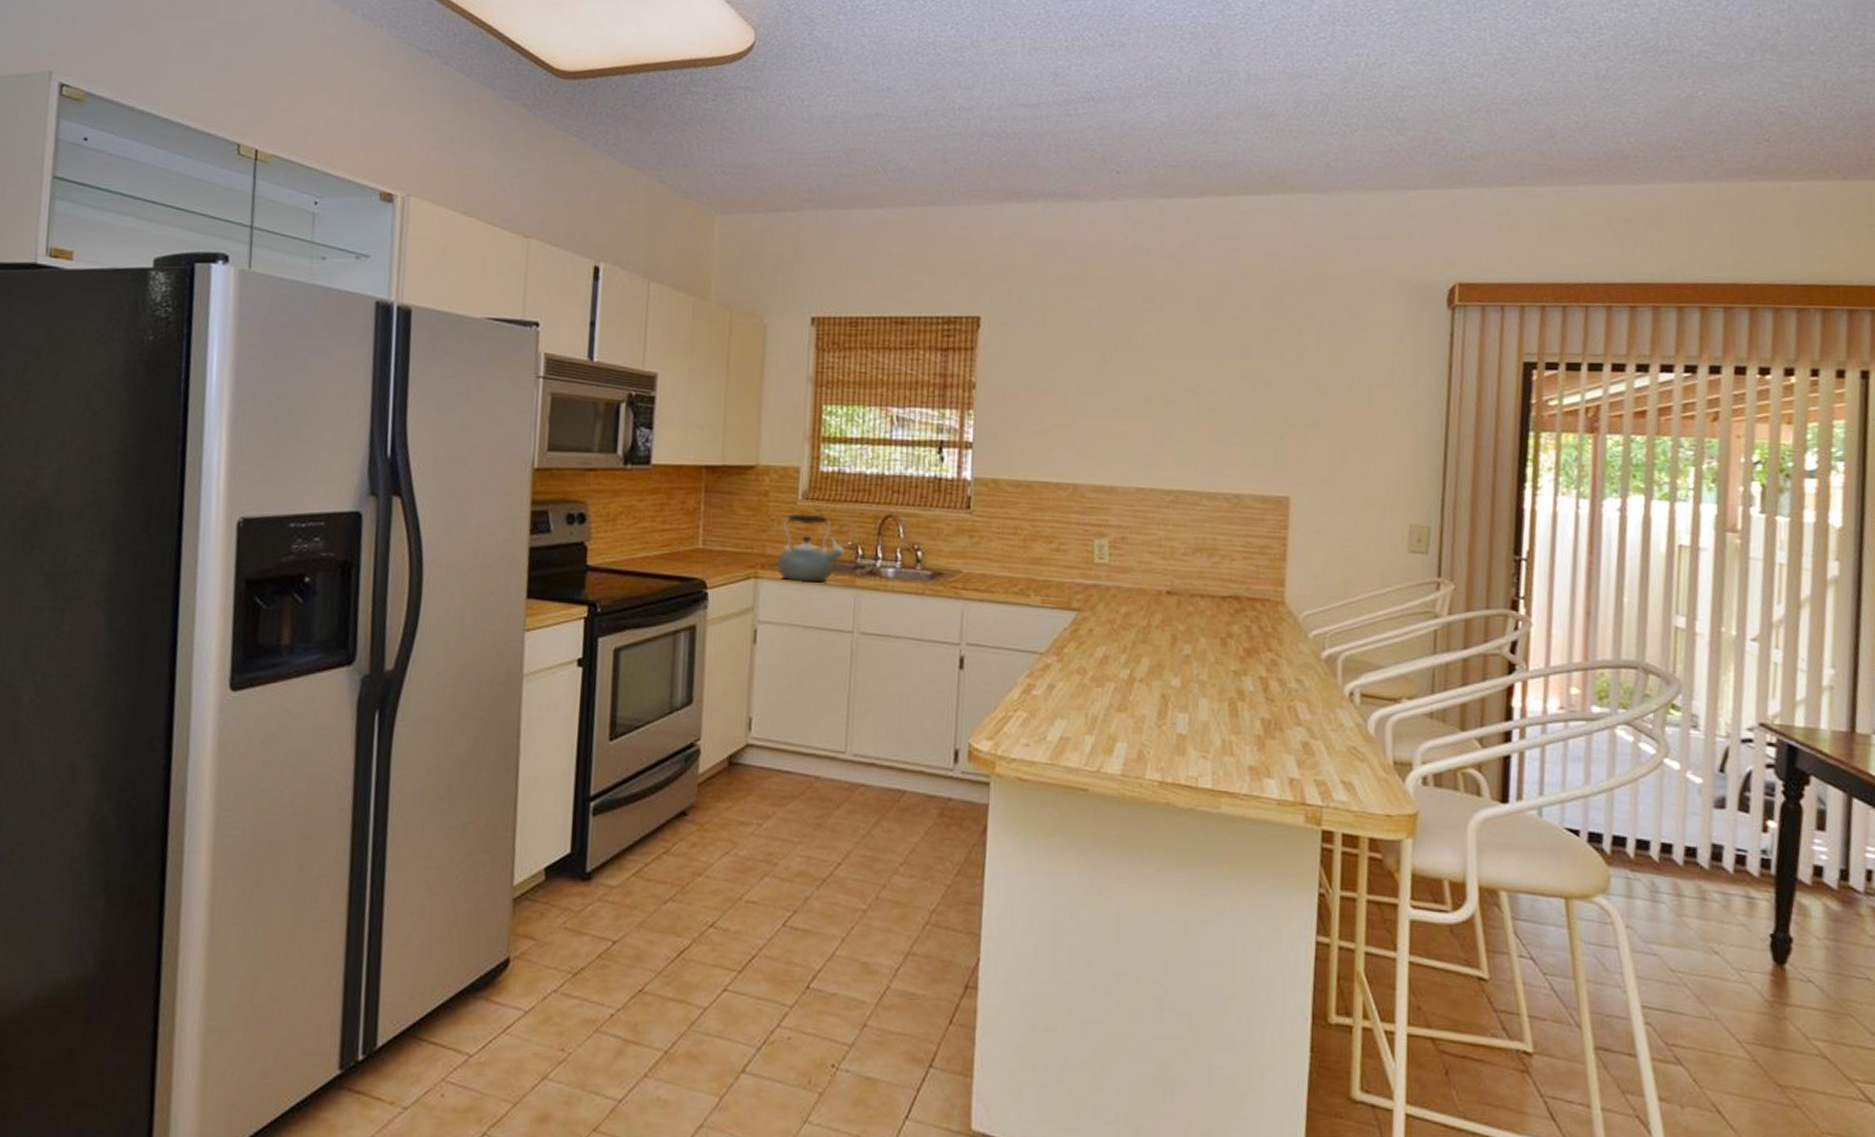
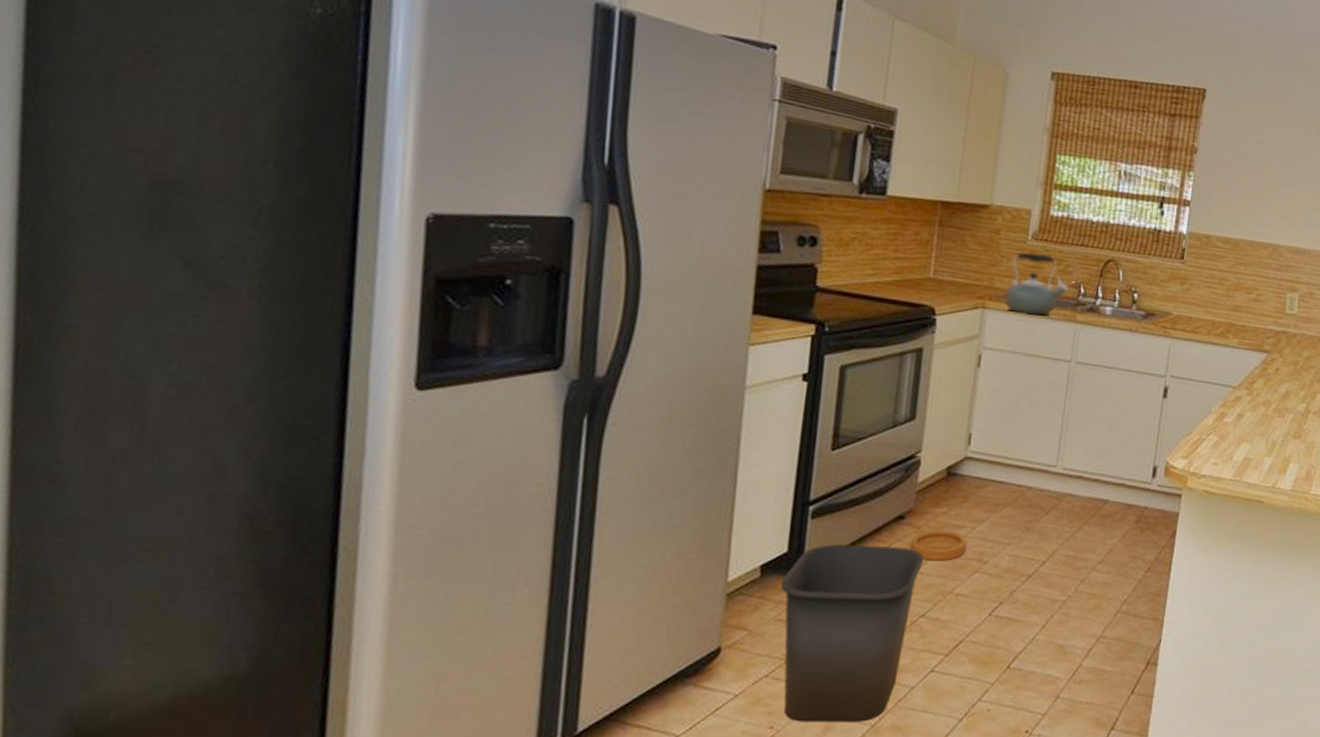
waste bin: none [565,844,709,1047] -> present [781,544,924,722]
pet bowl: none [695,827,755,863] -> present [910,530,968,561]

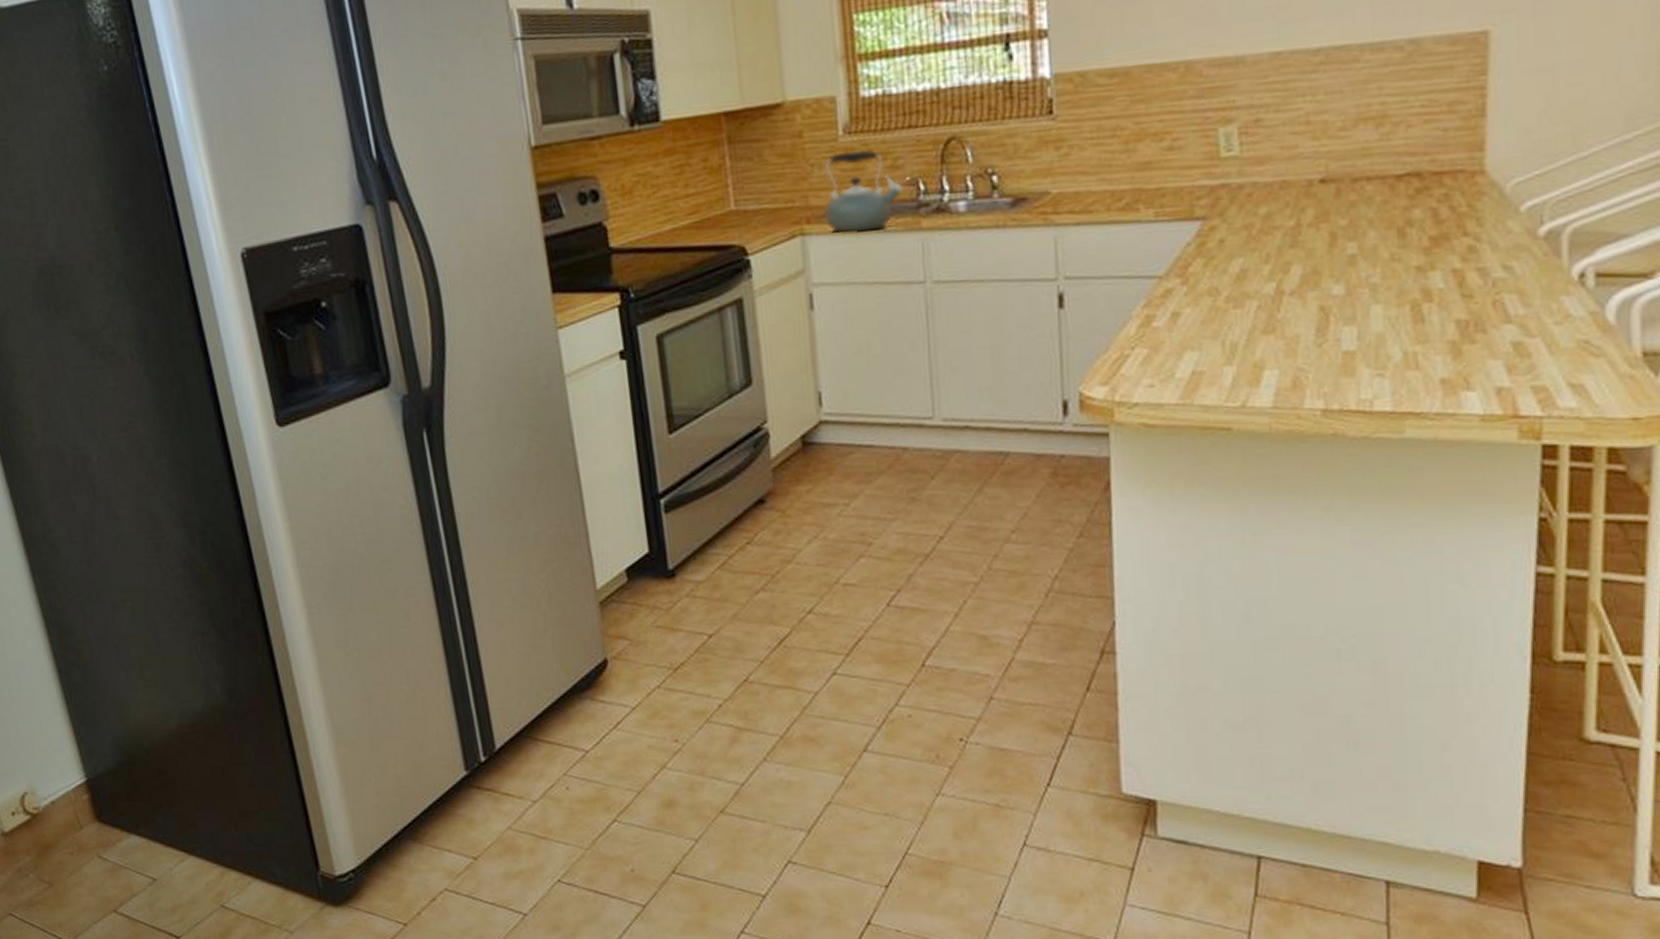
waste bin: present [781,544,924,722] -> none [650,535,798,735]
pet bowl: present [910,530,968,561] -> none [778,511,845,548]

